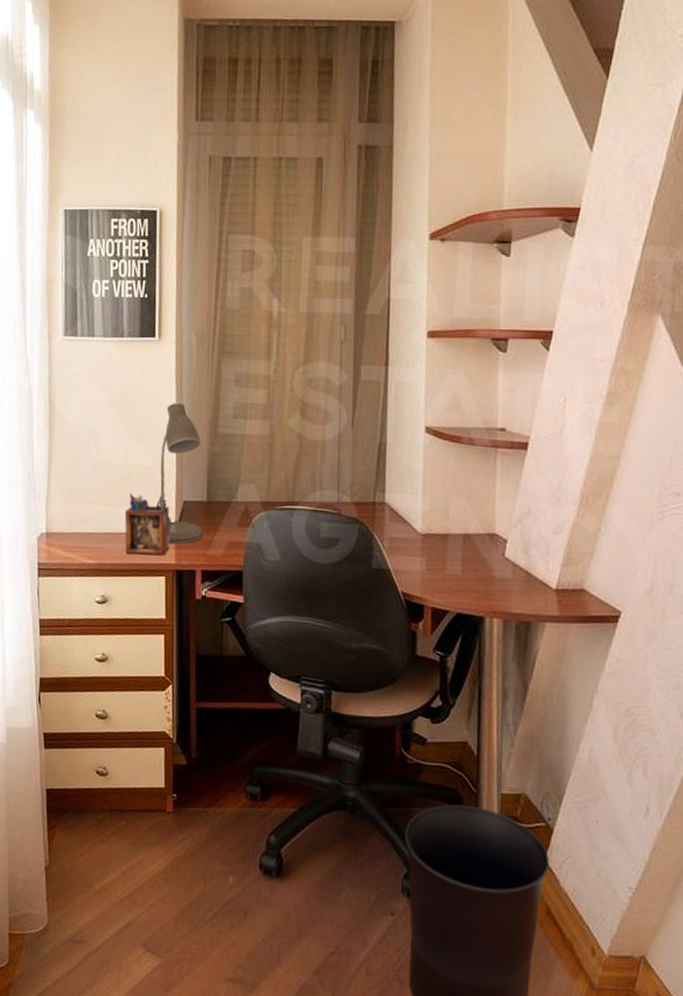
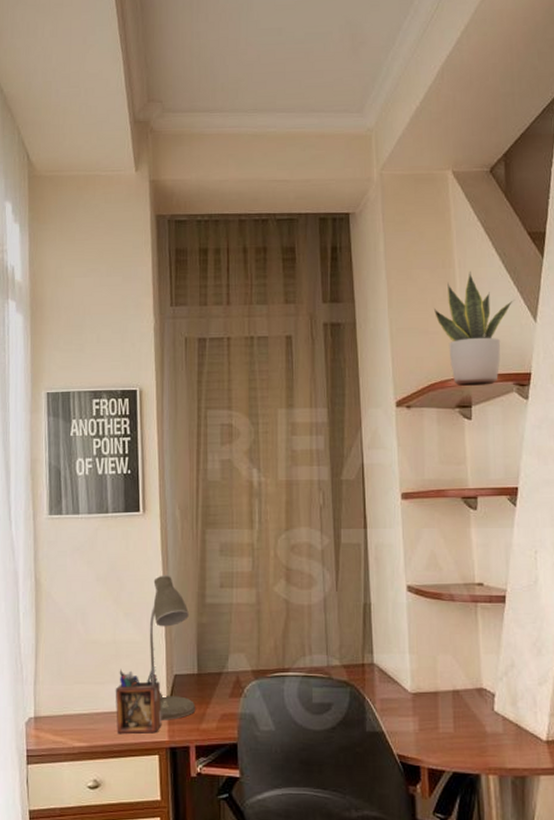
potted plant: none [480,91,570,221] -> present [434,270,514,387]

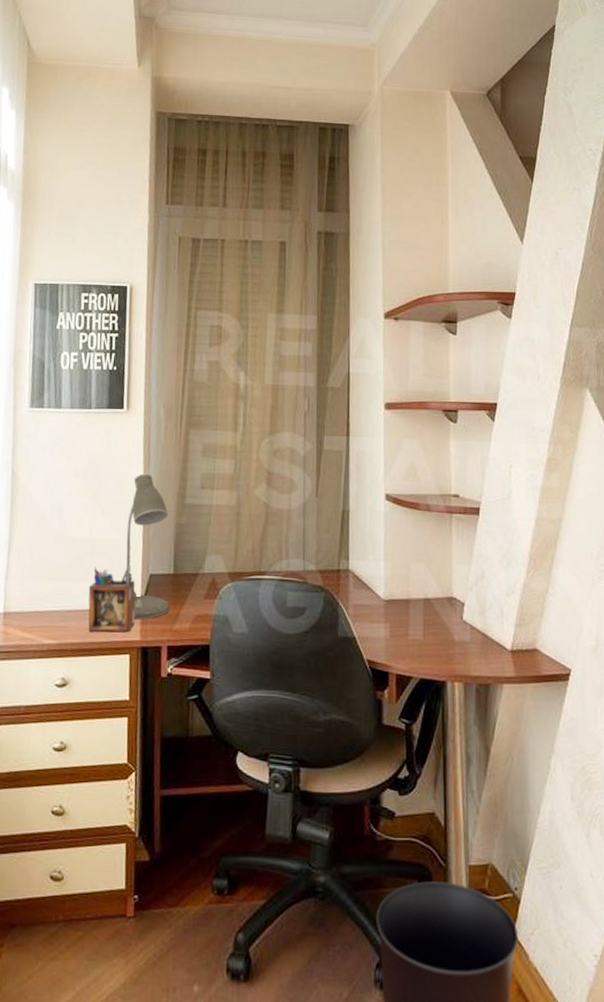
potted plant: present [434,270,514,387] -> none [426,189,503,303]

